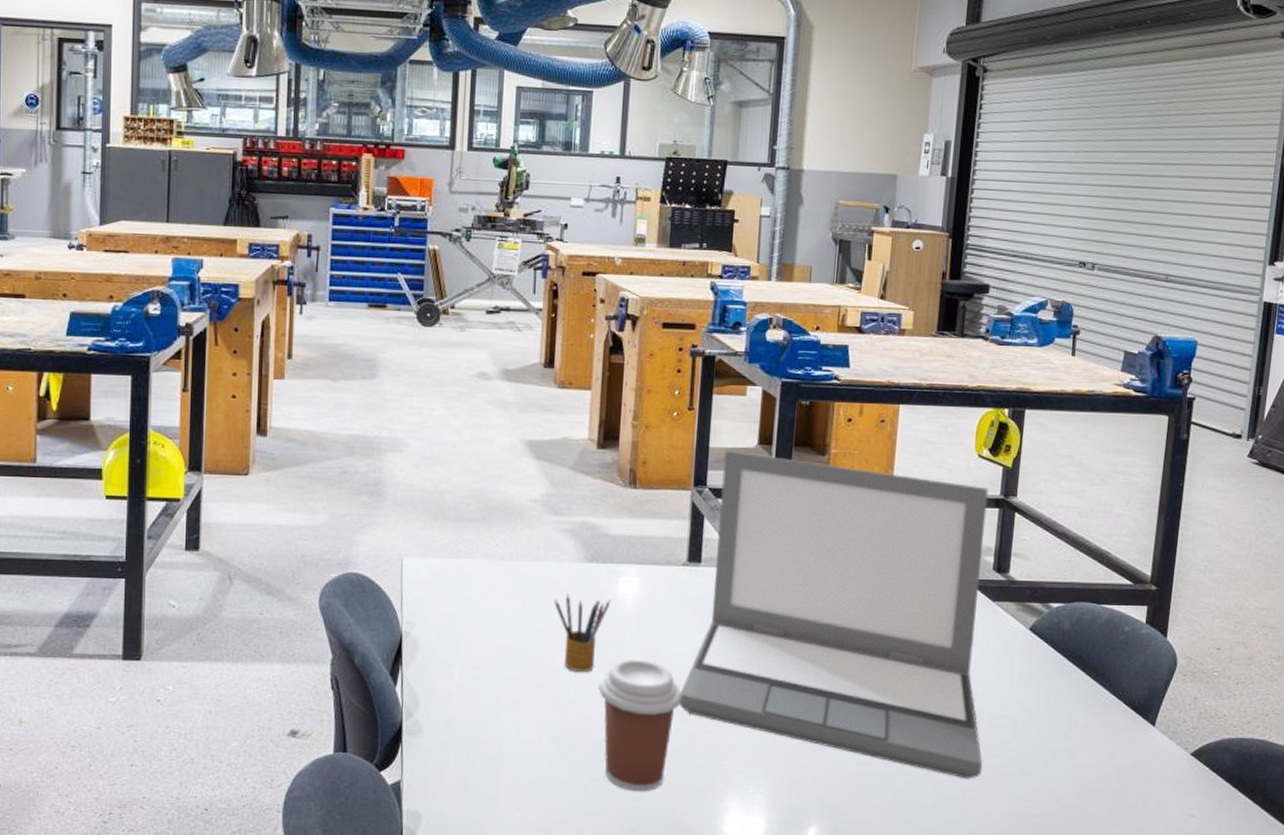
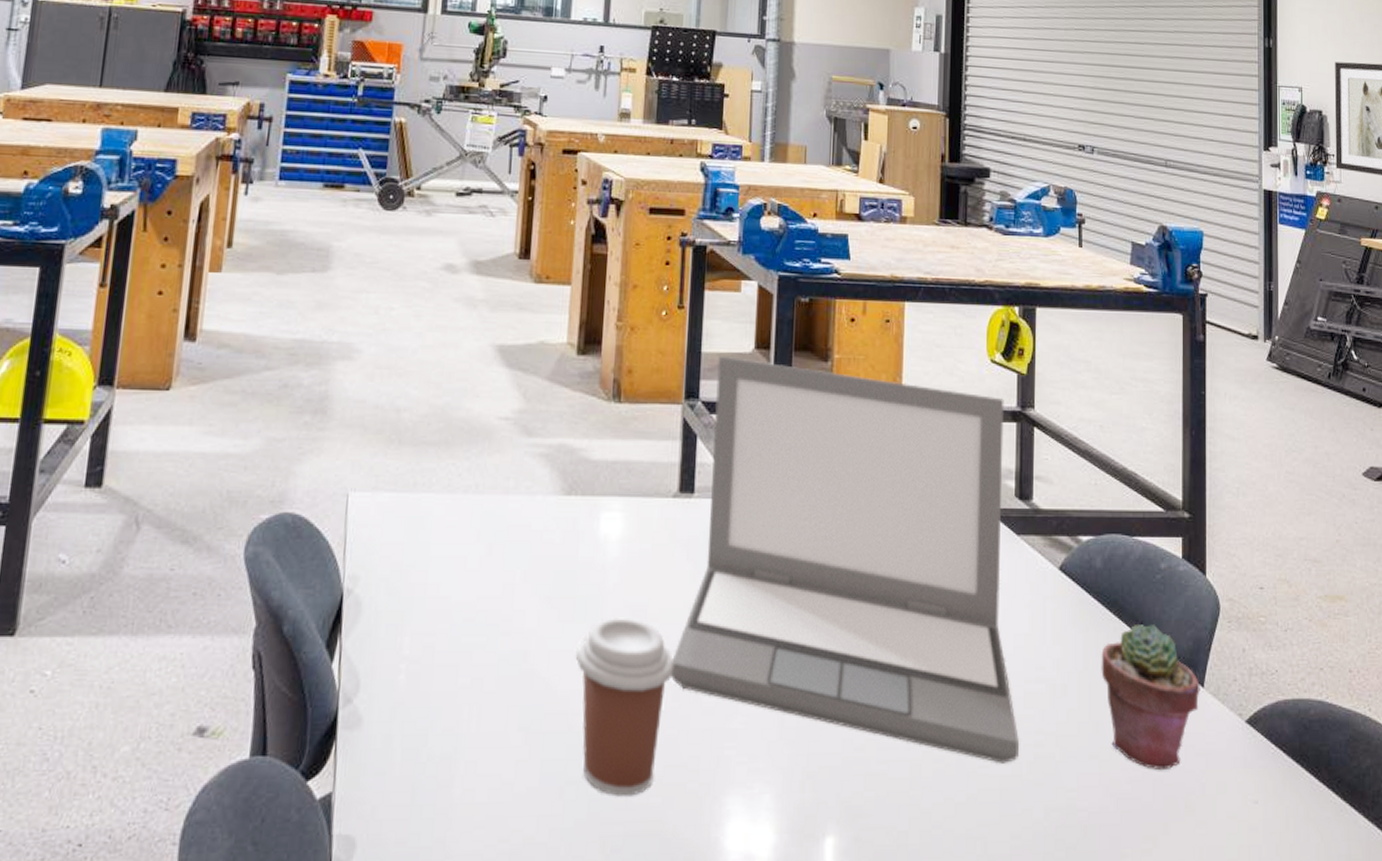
pencil box: present [554,595,611,673] -> none [525,536,591,638]
potted succulent: none [1061,676,1152,788] -> present [1101,625,1200,769]

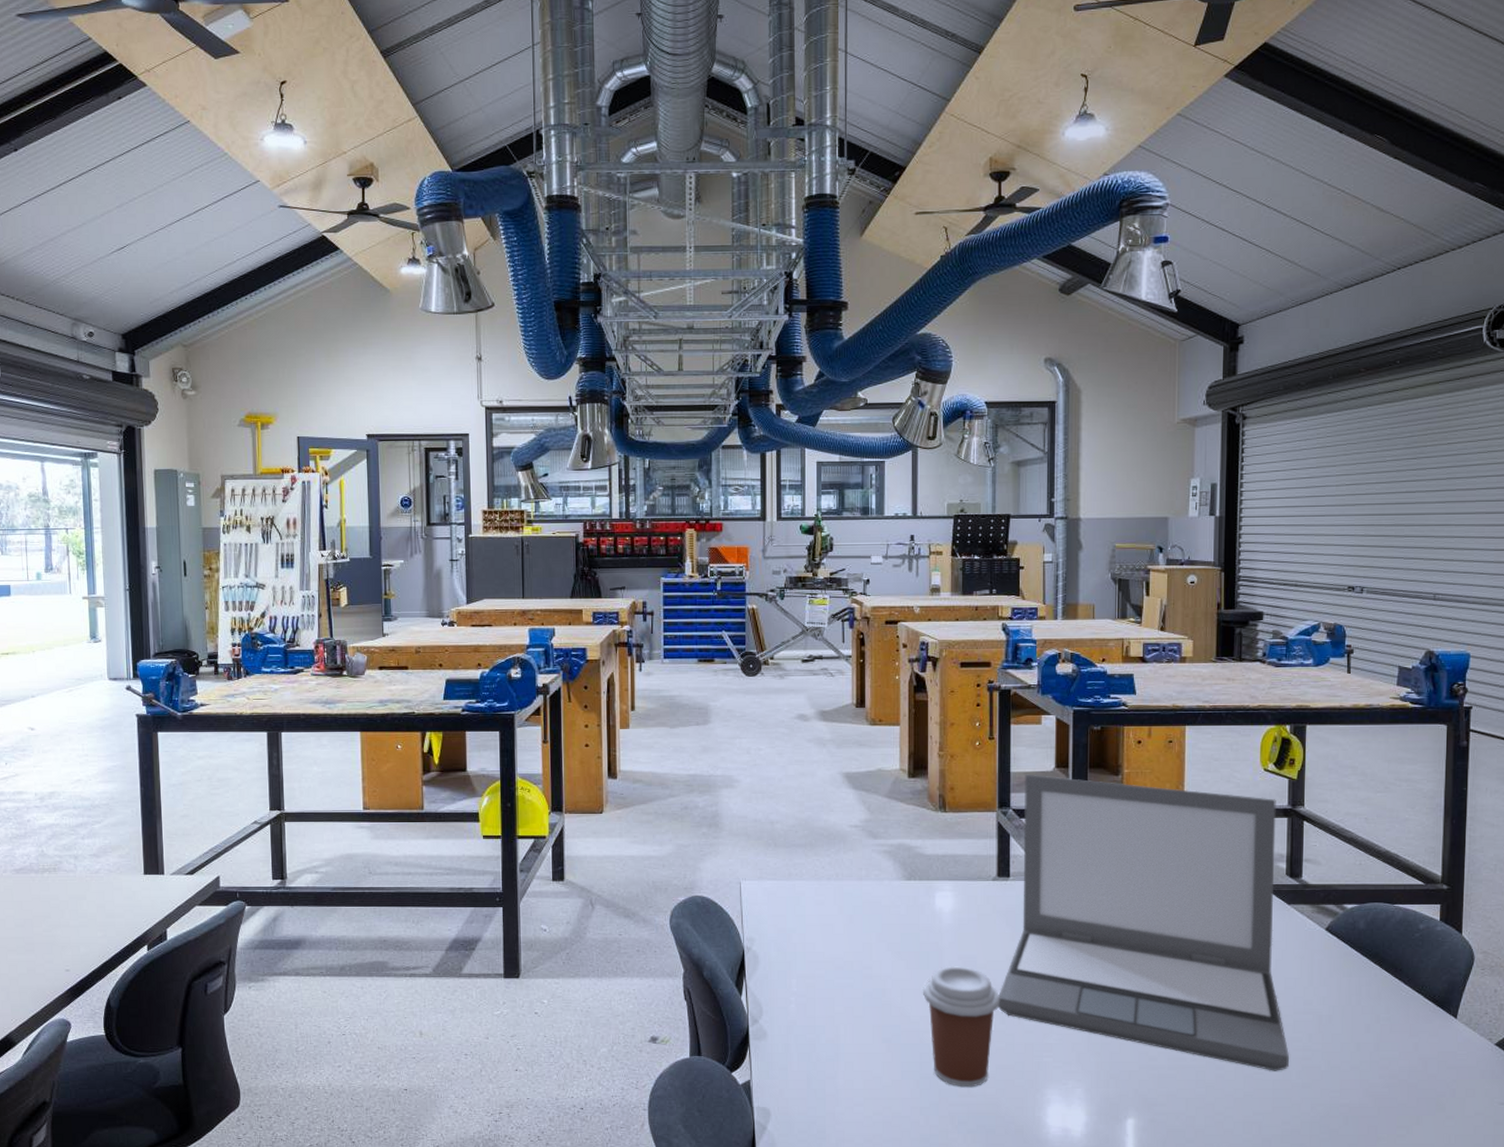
potted succulent: present [1101,625,1200,769] -> none [1363,971,1453,1078]

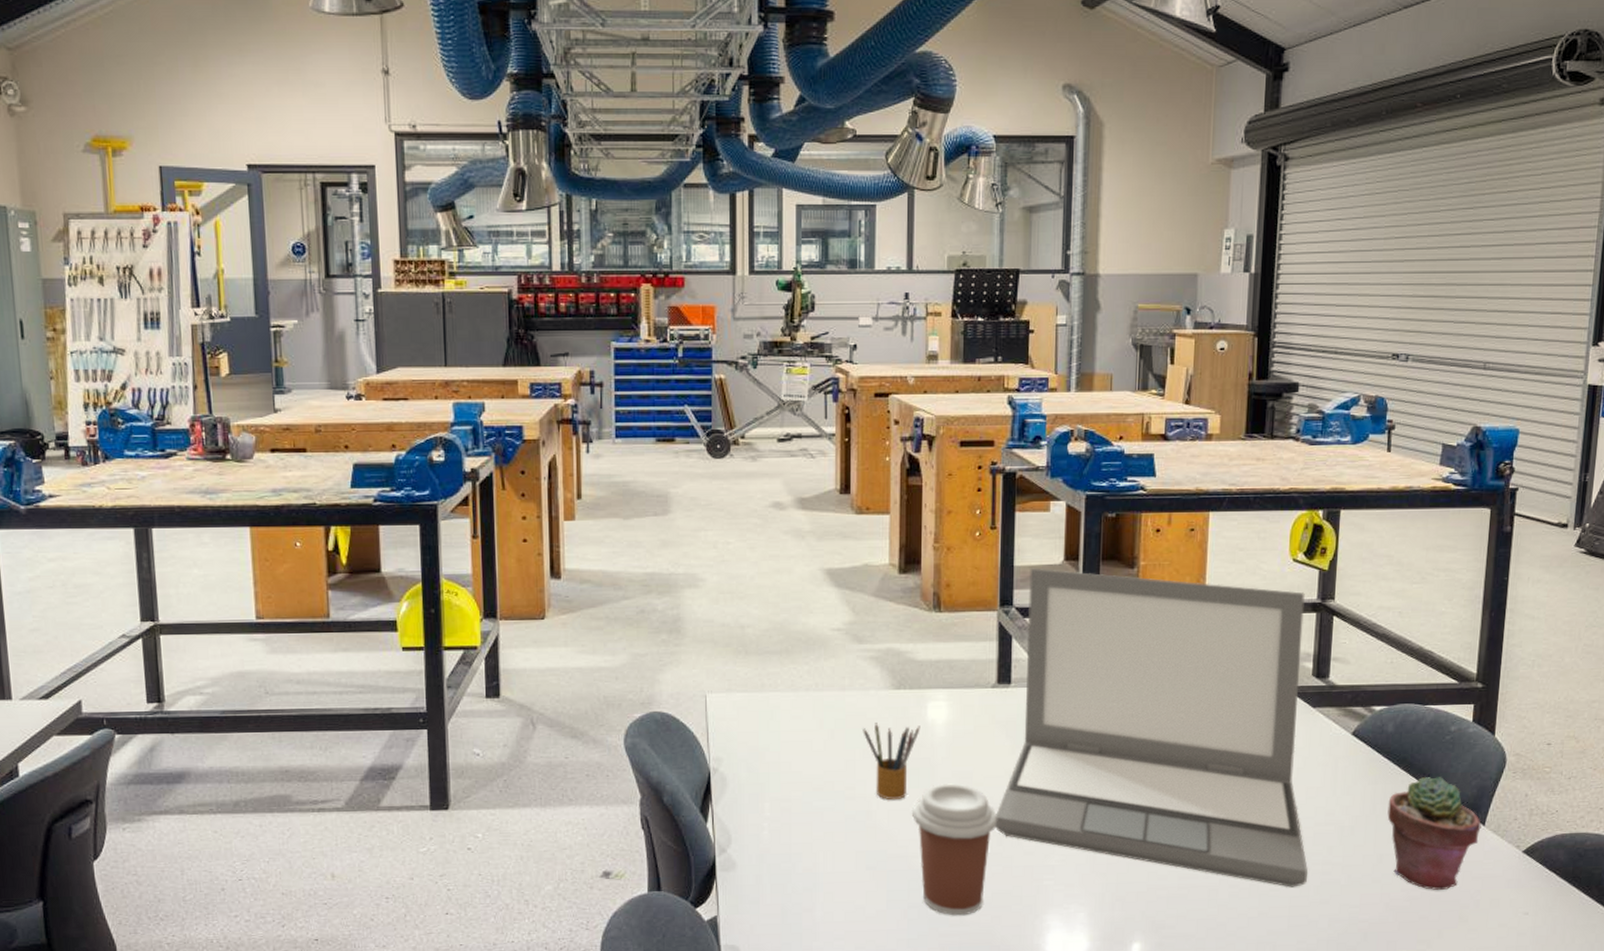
pencil box: none [878,910,929,980] -> present [863,723,920,800]
potted succulent: none [1363,971,1453,1078] -> present [1387,777,1482,890]

